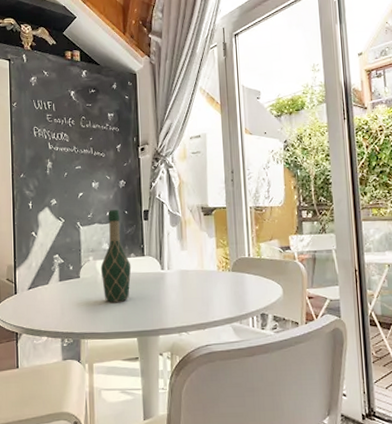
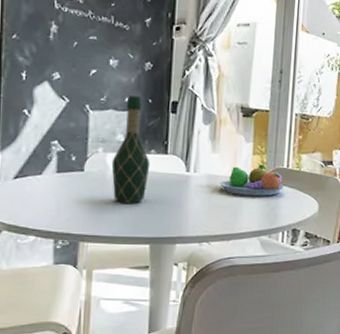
fruit bowl: none [190,256,249,286] -> present [219,164,285,196]

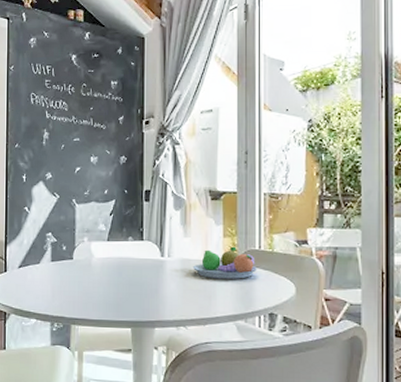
wine bottle: present [111,95,151,204] -> none [95,188,129,288]

